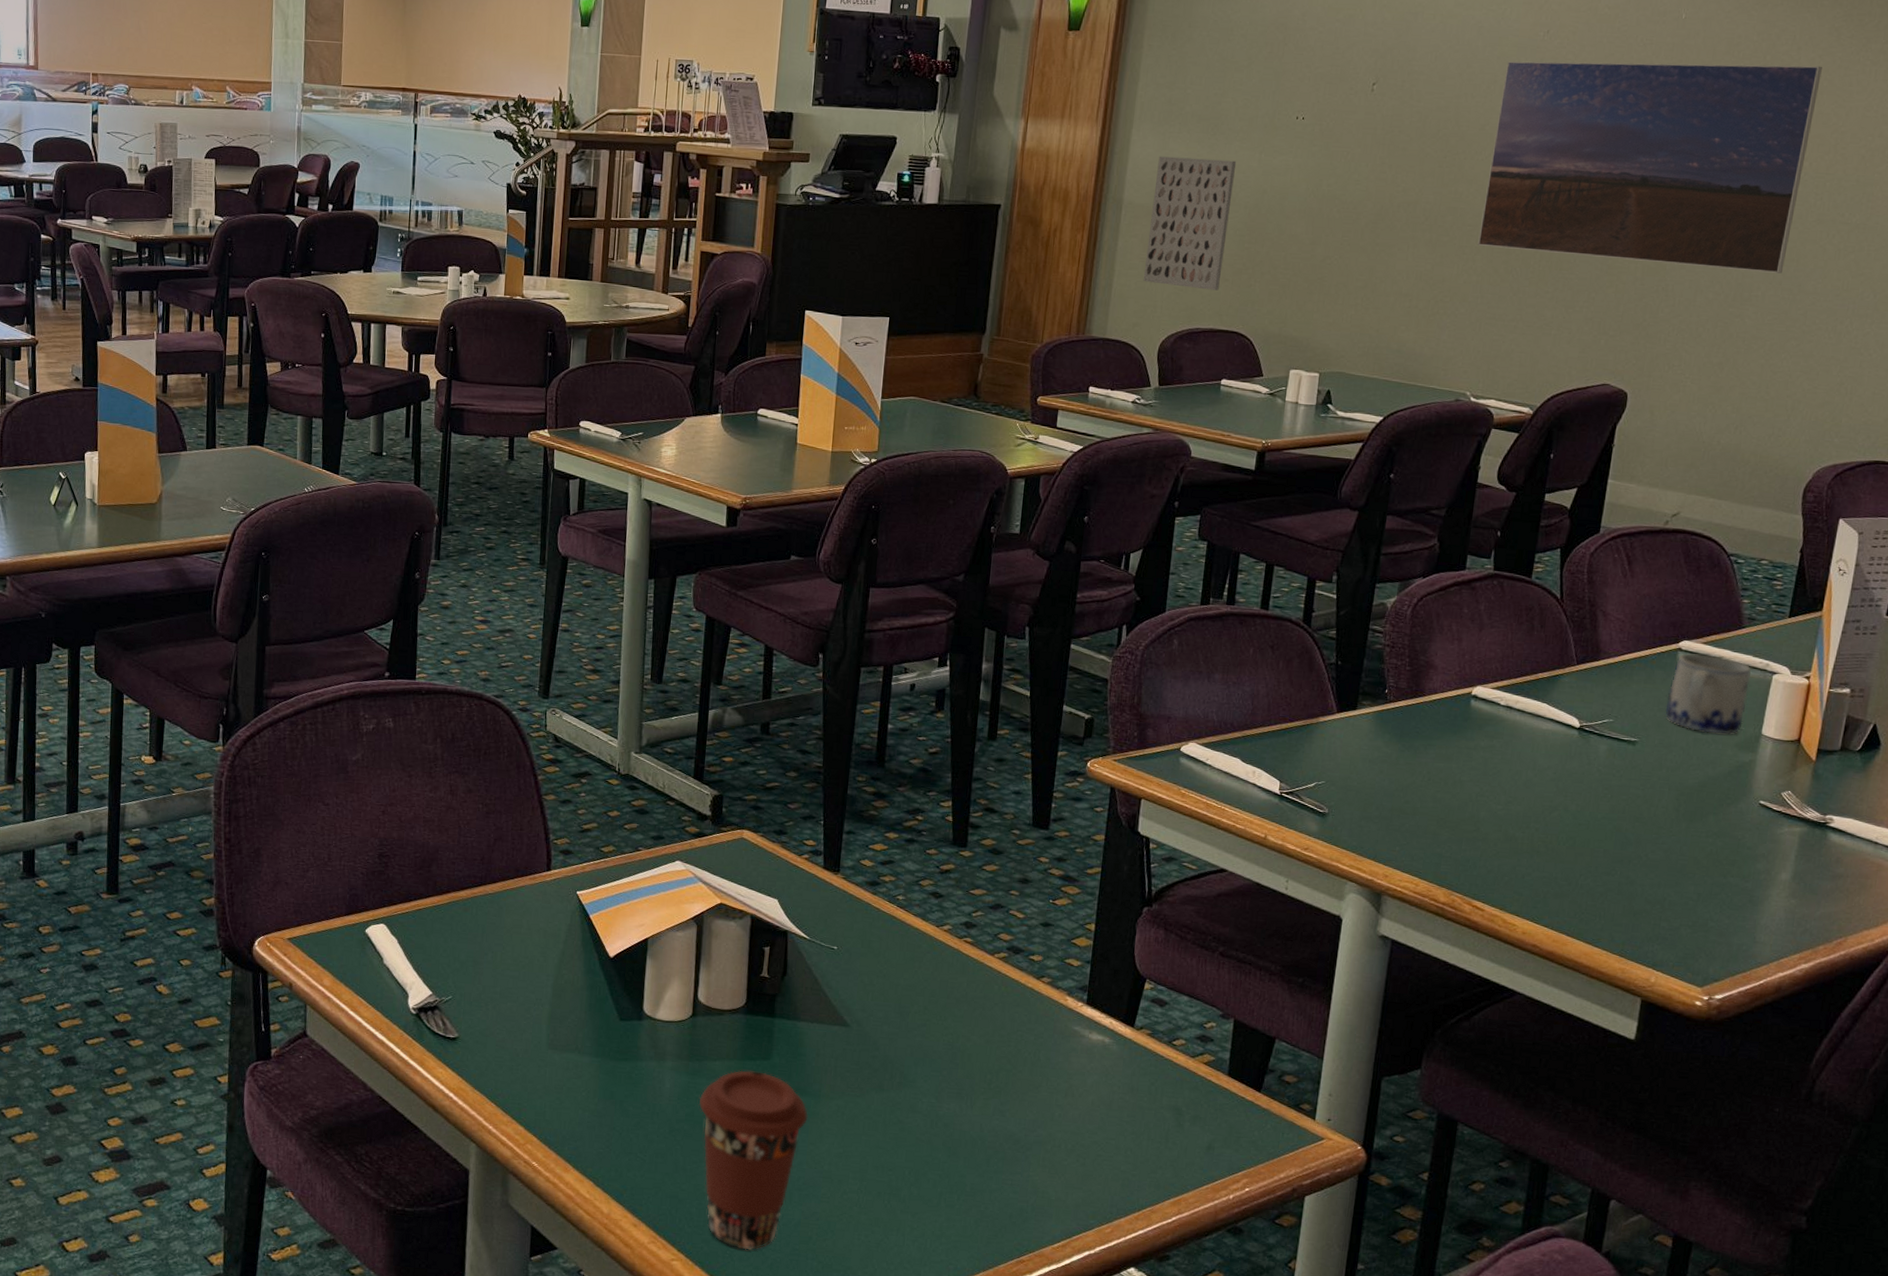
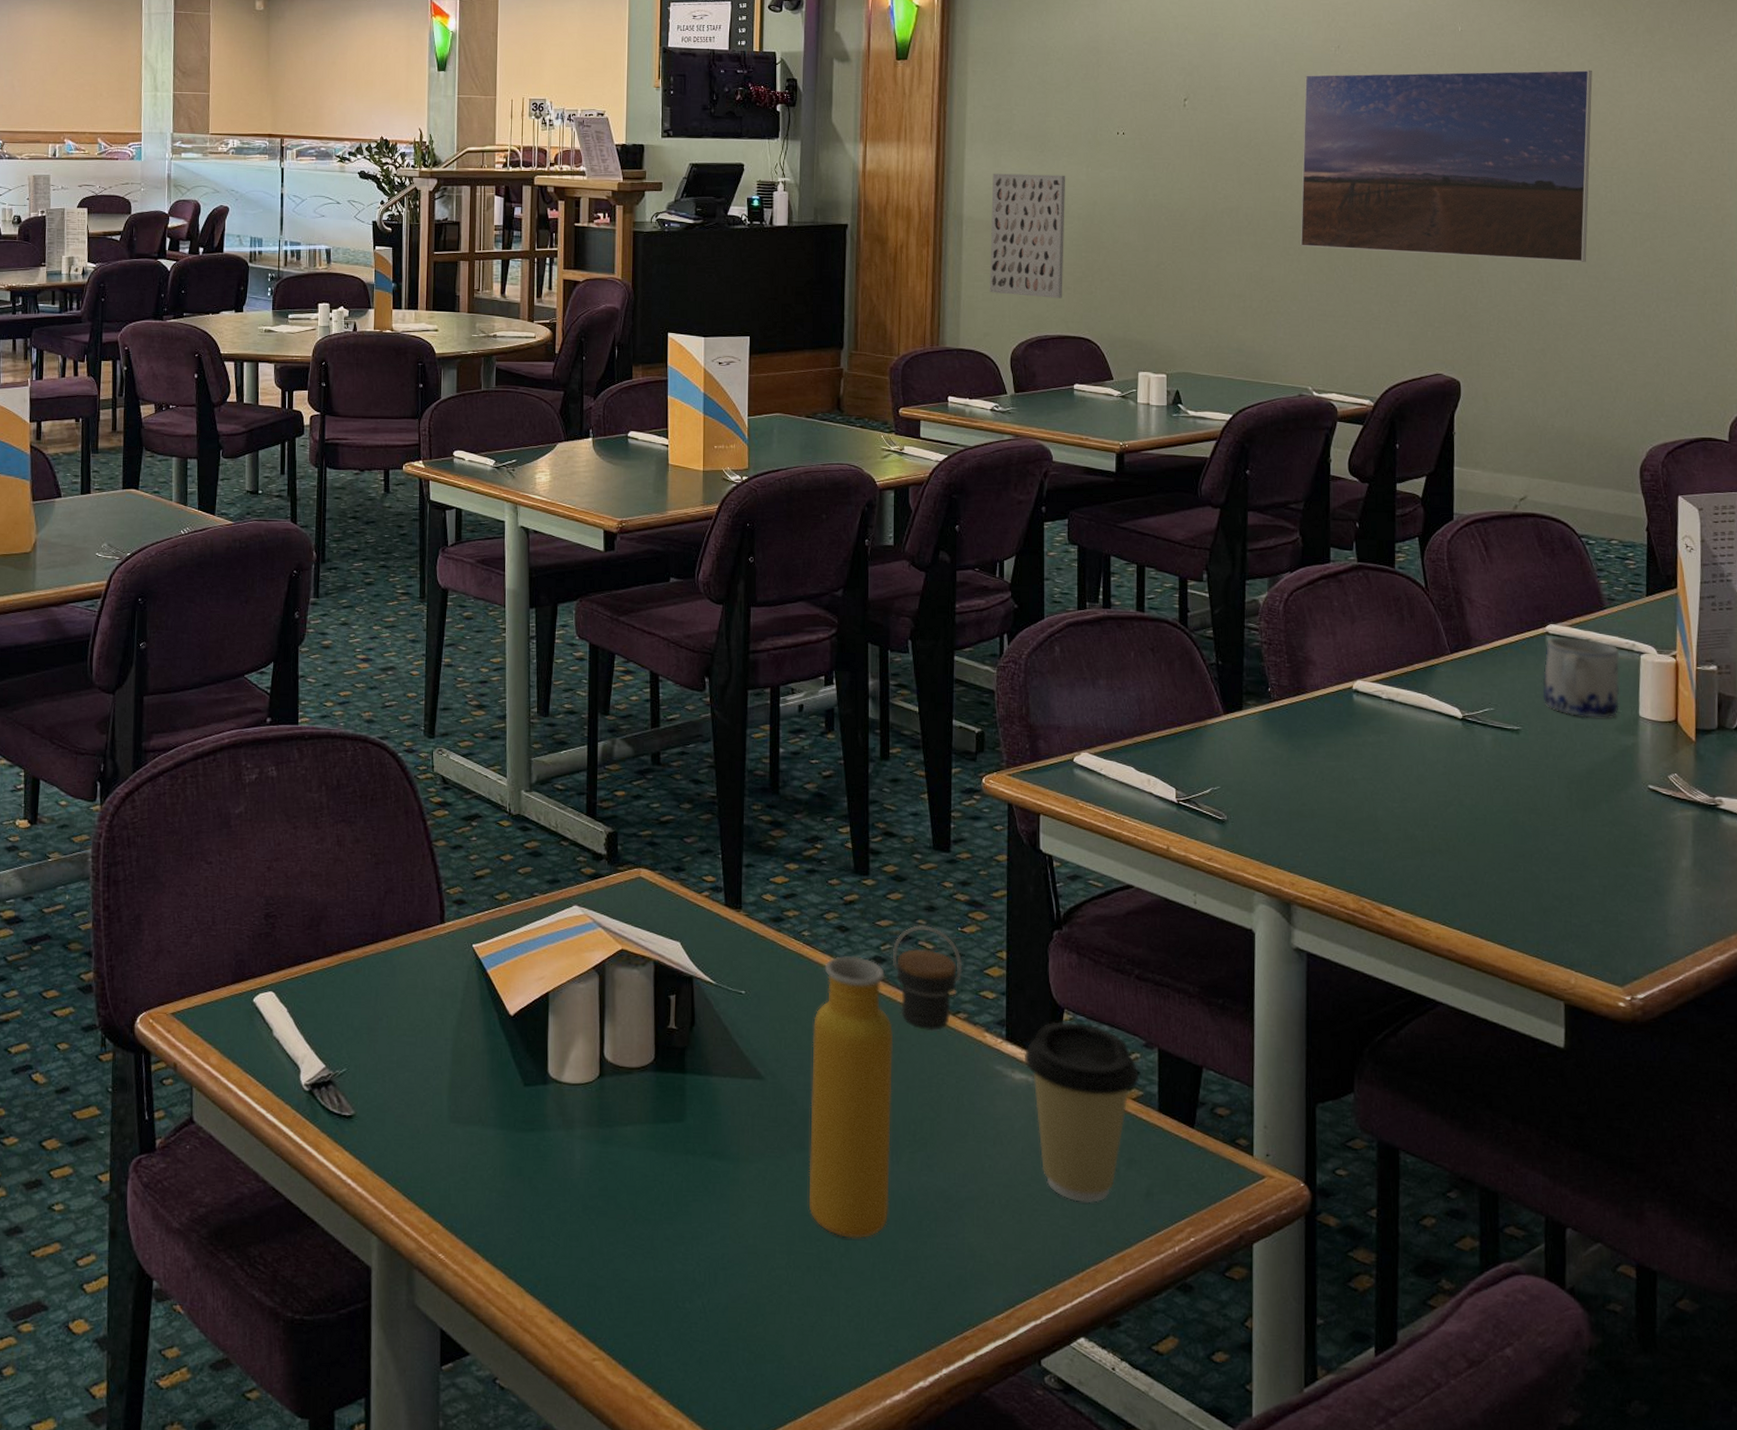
coffee cup: present [698,1070,808,1250] -> none [612,1135,728,1343]
water bottle: none [884,895,1051,1171] -> present [809,925,963,1239]
coffee cup: none [1102,990,1214,1152] -> present [1024,1021,1140,1203]

